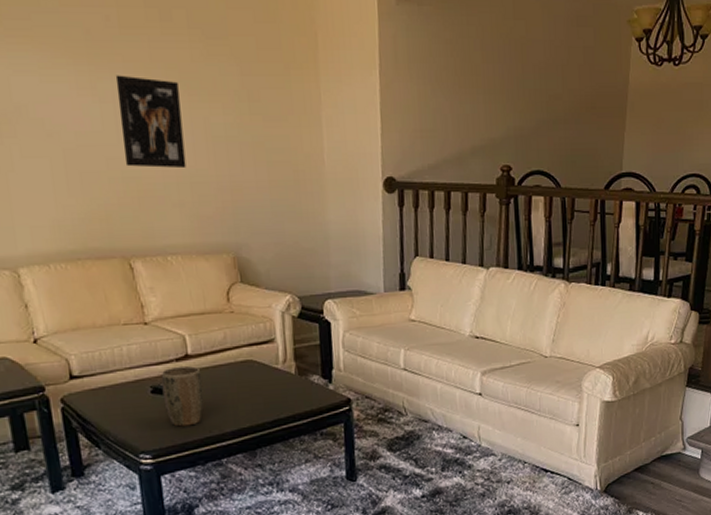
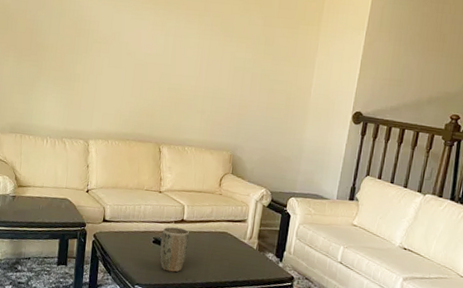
wall art: present [115,75,186,169] -> none [172,18,219,87]

